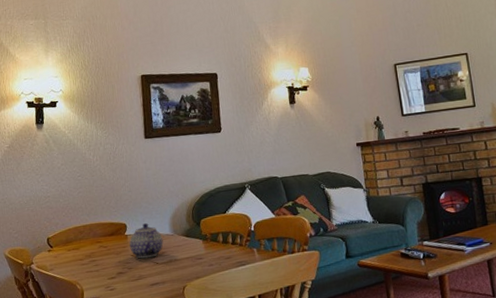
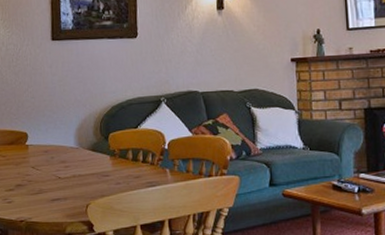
teapot: present [129,223,164,259] -> none [30,134,67,172]

